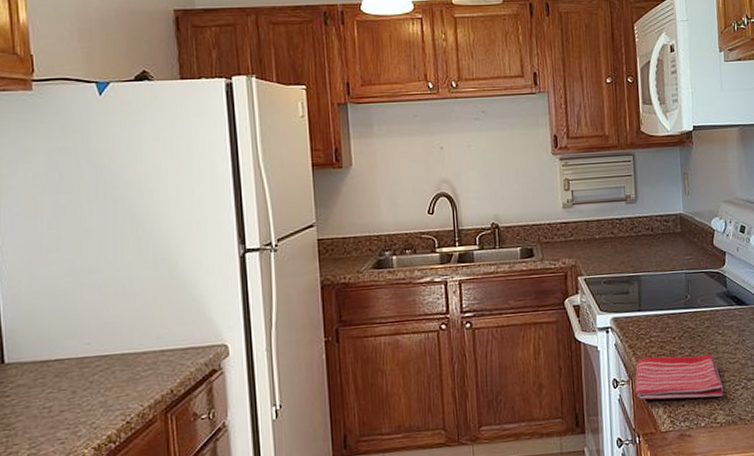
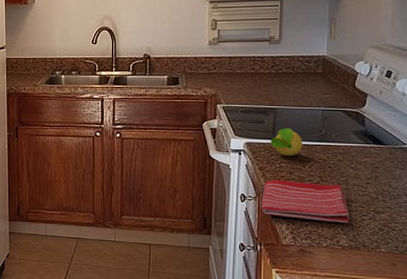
fruit: none [637,296,671,329] -> present [270,128,303,157]

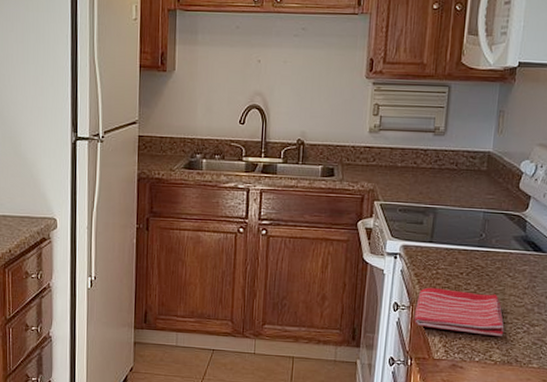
fruit: present [270,128,303,157] -> none [428,230,462,263]

